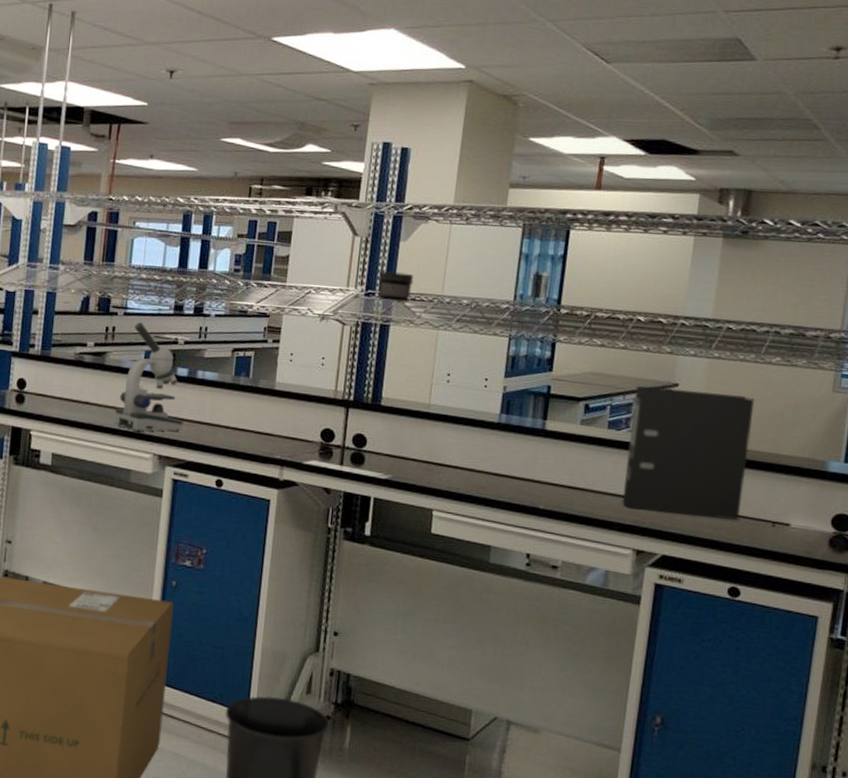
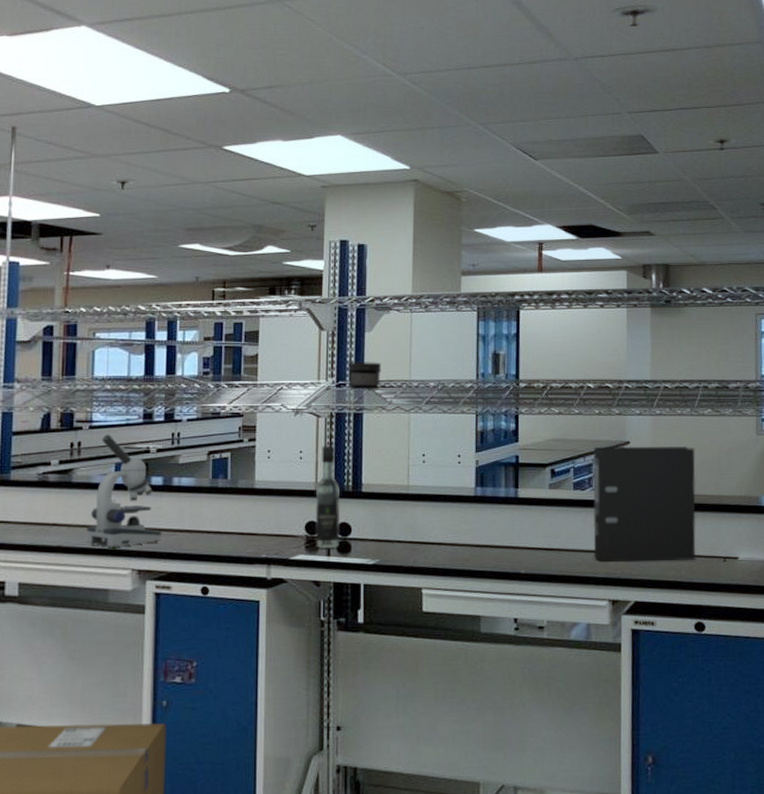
bottle: none [330,353,359,458] -> present [316,444,339,548]

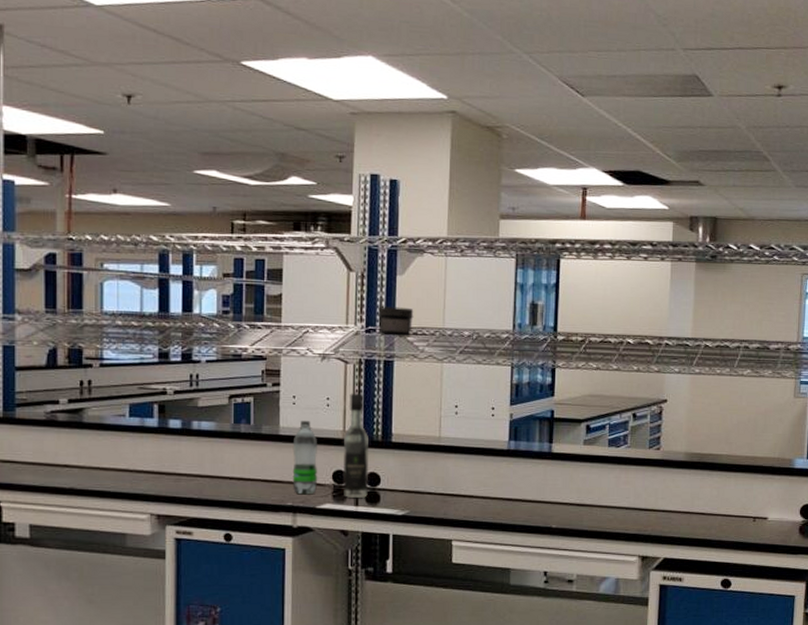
microscope: present [86,434,162,549] -> none [101,373,181,492]
bottle: none [267,473,292,547] -> present [292,420,318,495]
binder: present [593,446,696,562] -> none [626,404,732,520]

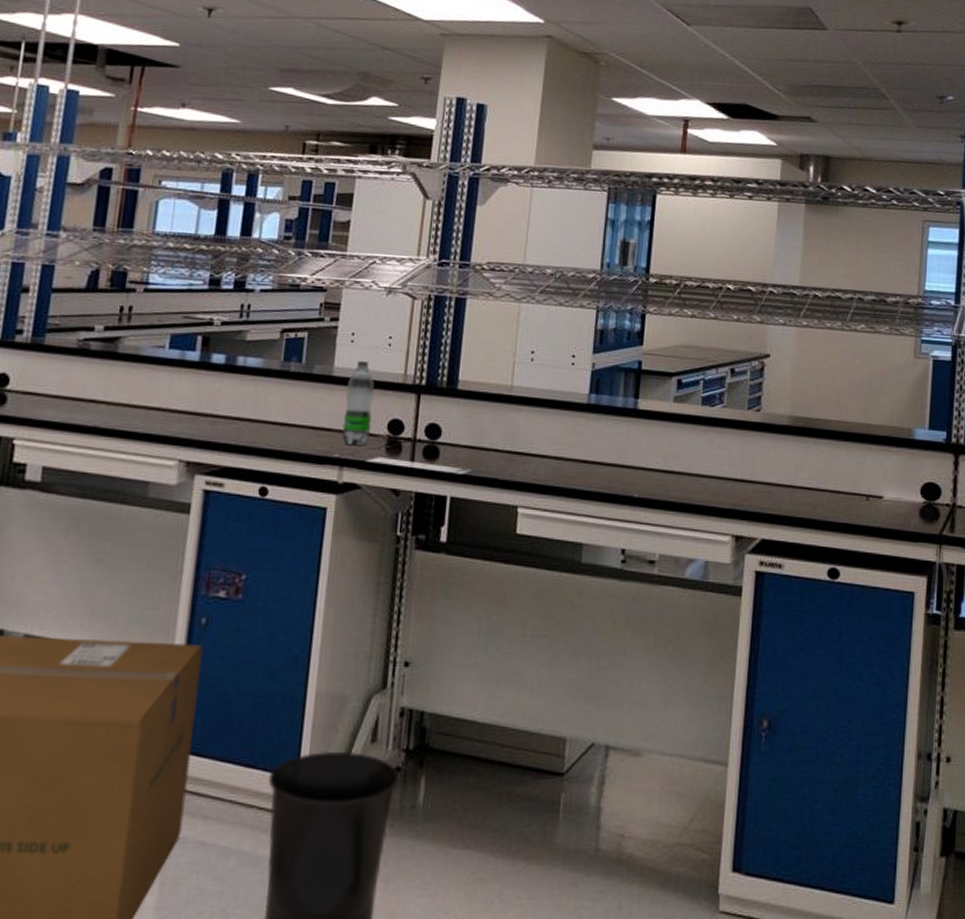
bottle: present [344,392,368,498] -> none [398,331,432,452]
jar: present [377,305,414,337] -> none [452,237,493,273]

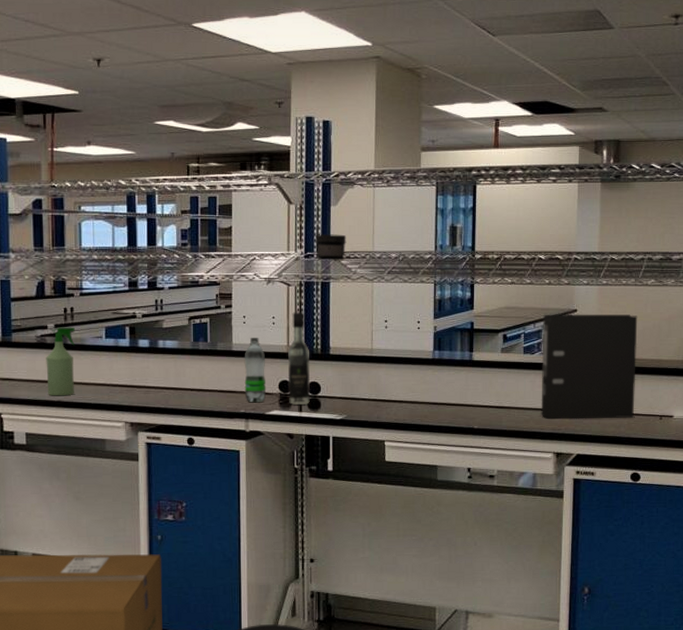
spray bottle: none [81,330,132,421] -> present [46,327,76,396]
bottle: none [398,331,432,452] -> present [288,311,310,405]
jar: none [452,237,493,273] -> present [314,233,347,261]
binder: none [719,357,843,496] -> present [541,314,638,419]

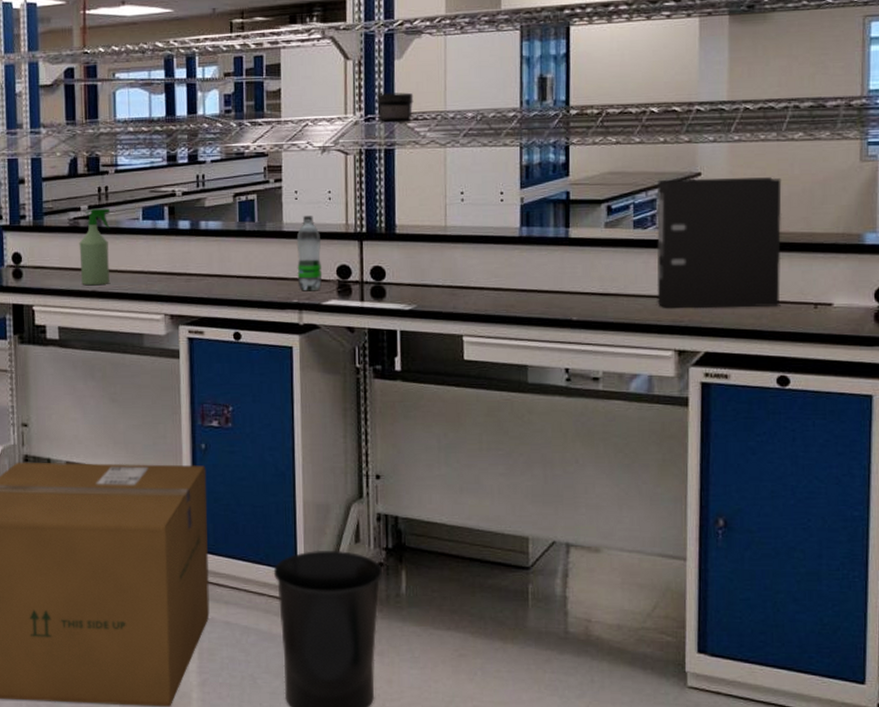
bottle: present [288,311,310,405] -> none [347,183,373,293]

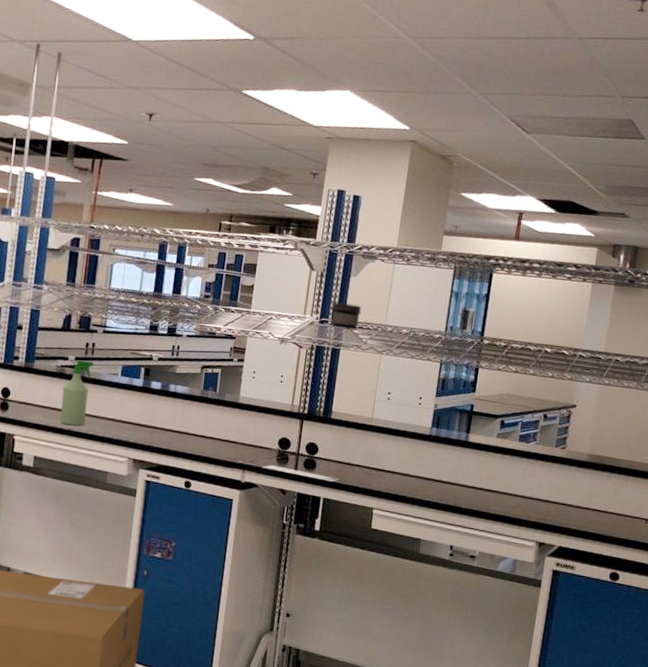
bottle: present [296,215,323,291] -> none [245,392,269,456]
binder: present [656,177,782,309] -> none [528,405,636,518]

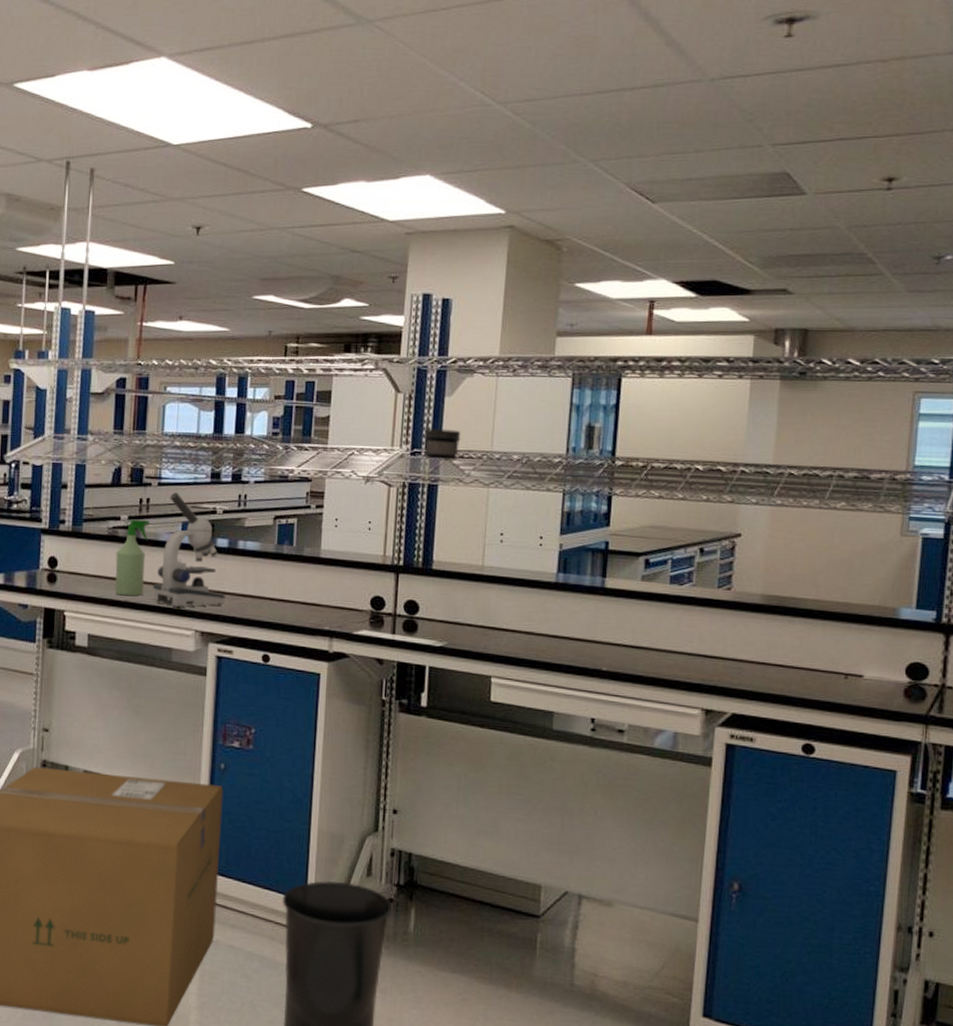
microscope: none [93,339,156,438] -> present [152,492,225,608]

